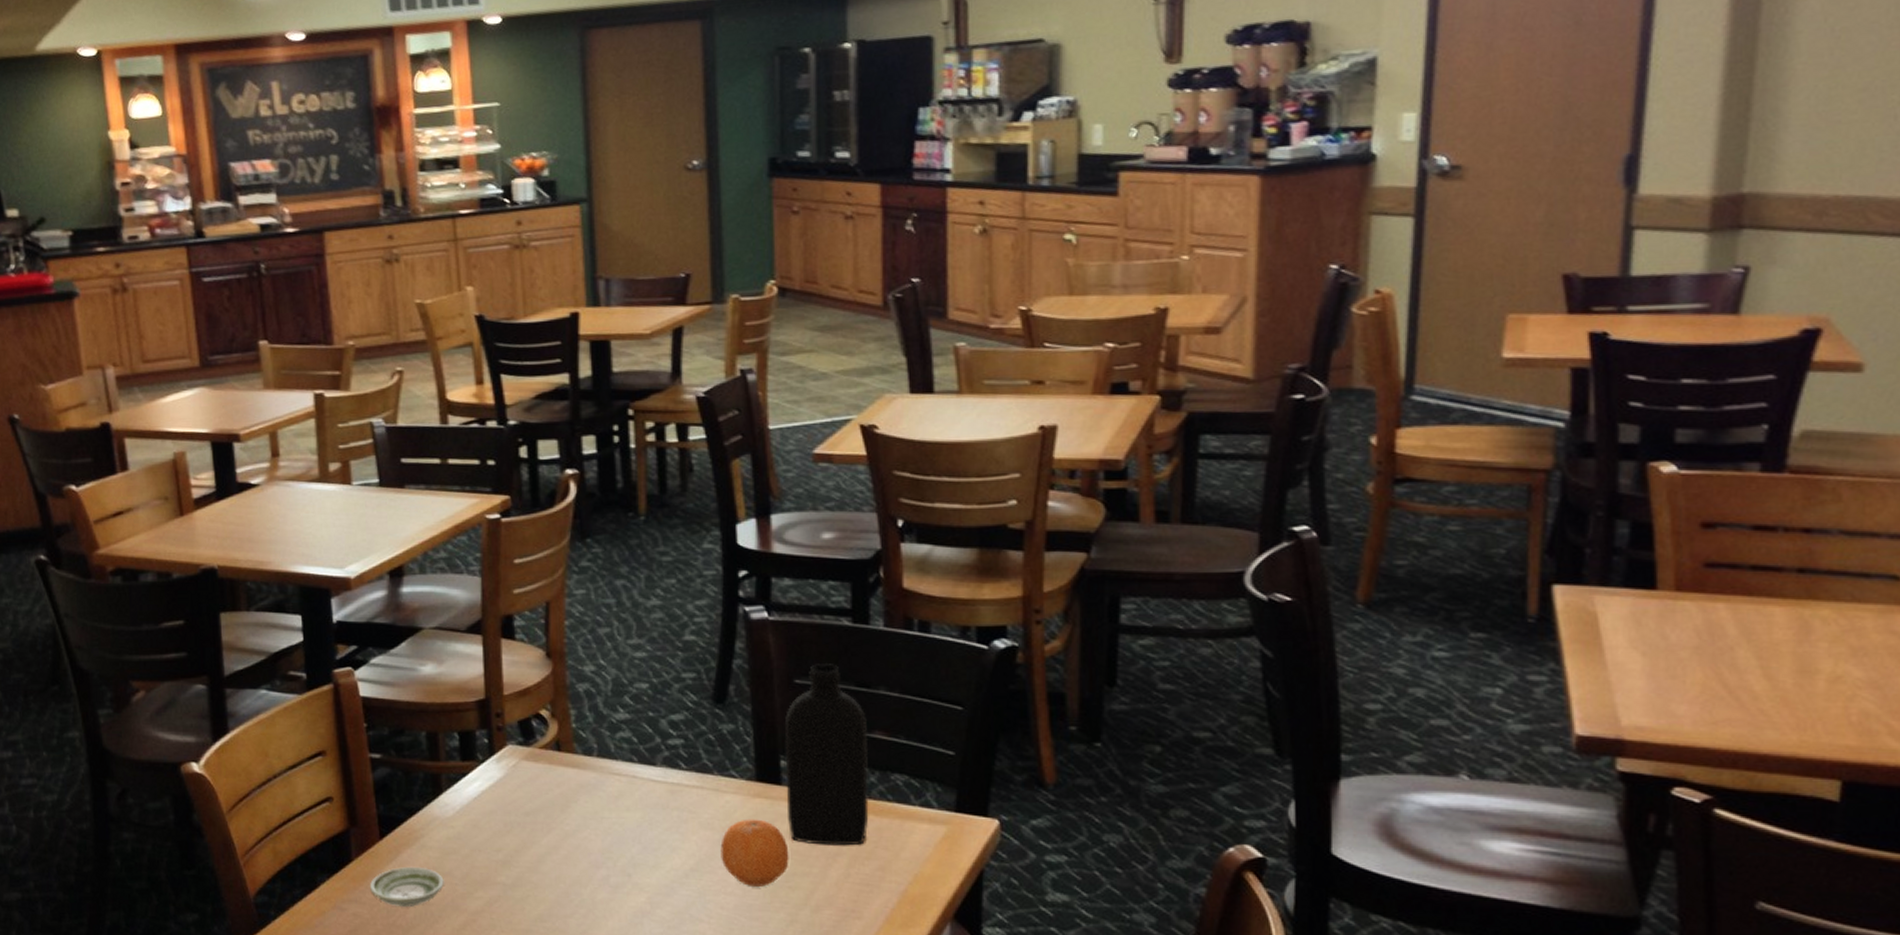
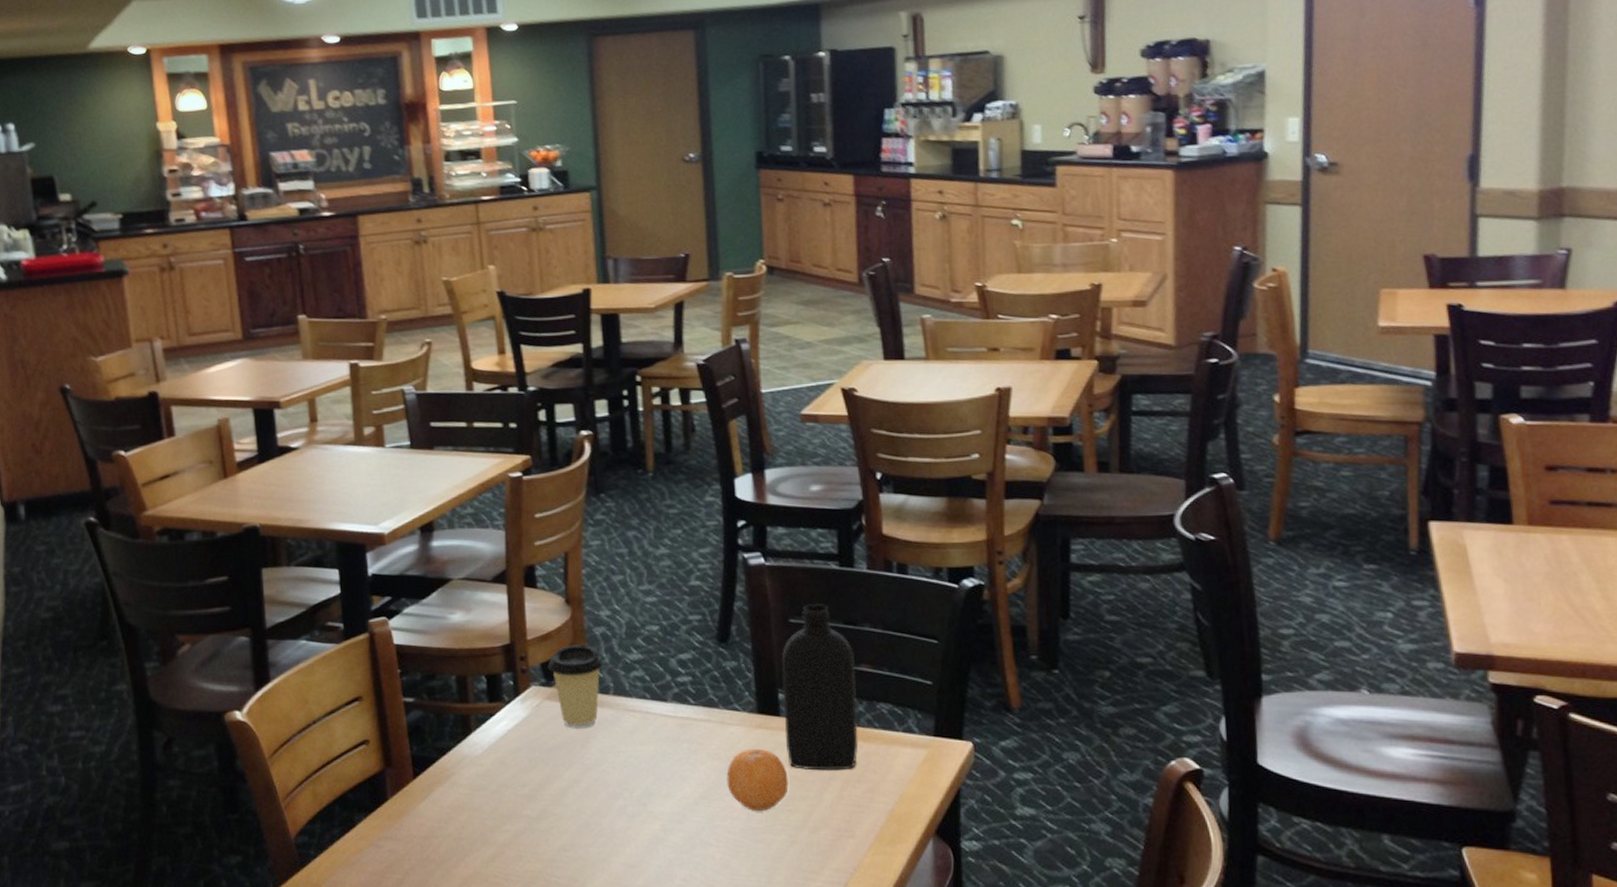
saucer: present [369,866,444,907] -> none [404,803,474,841]
coffee cup: none [526,702,588,792] -> present [548,644,605,729]

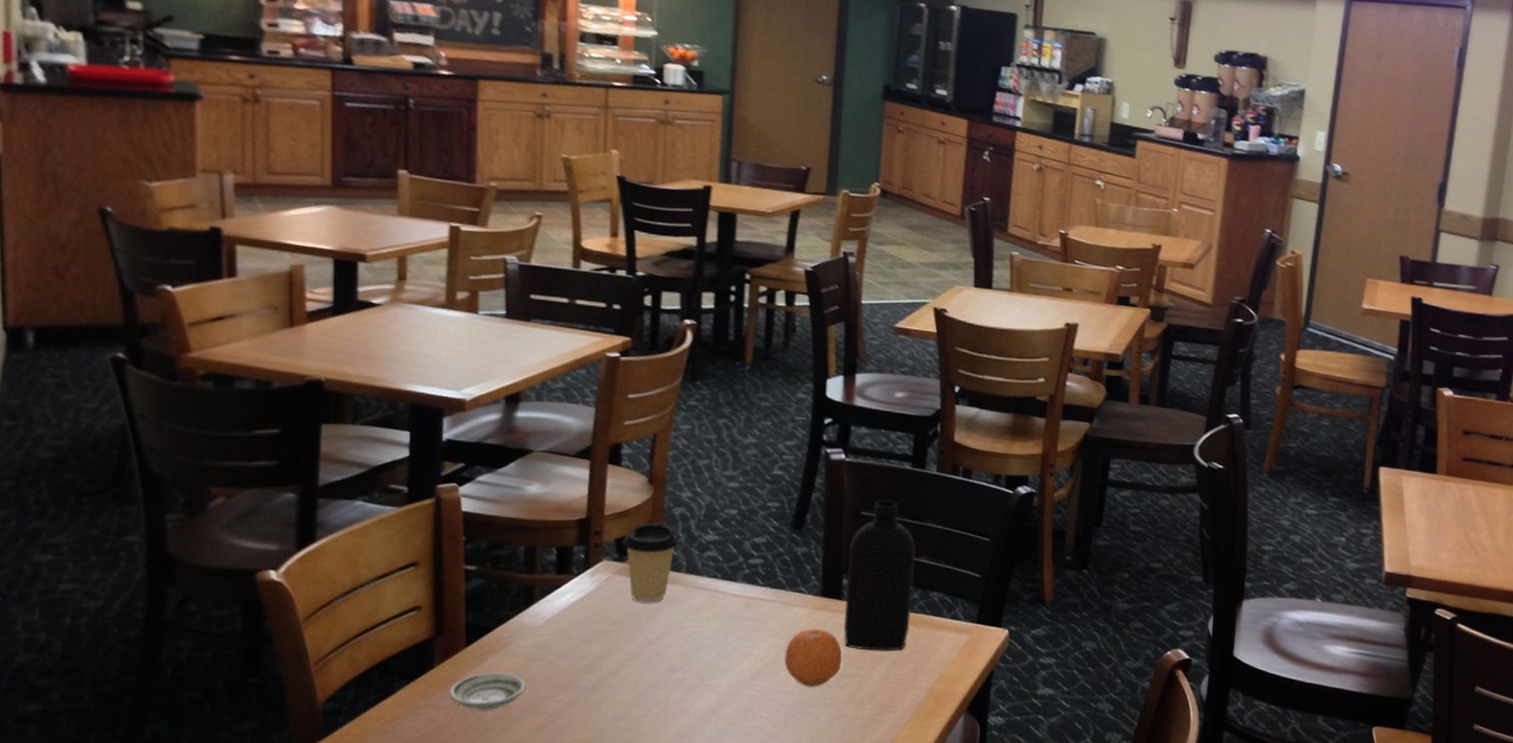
saucer: none [404,803,474,841] -> present [448,672,526,710]

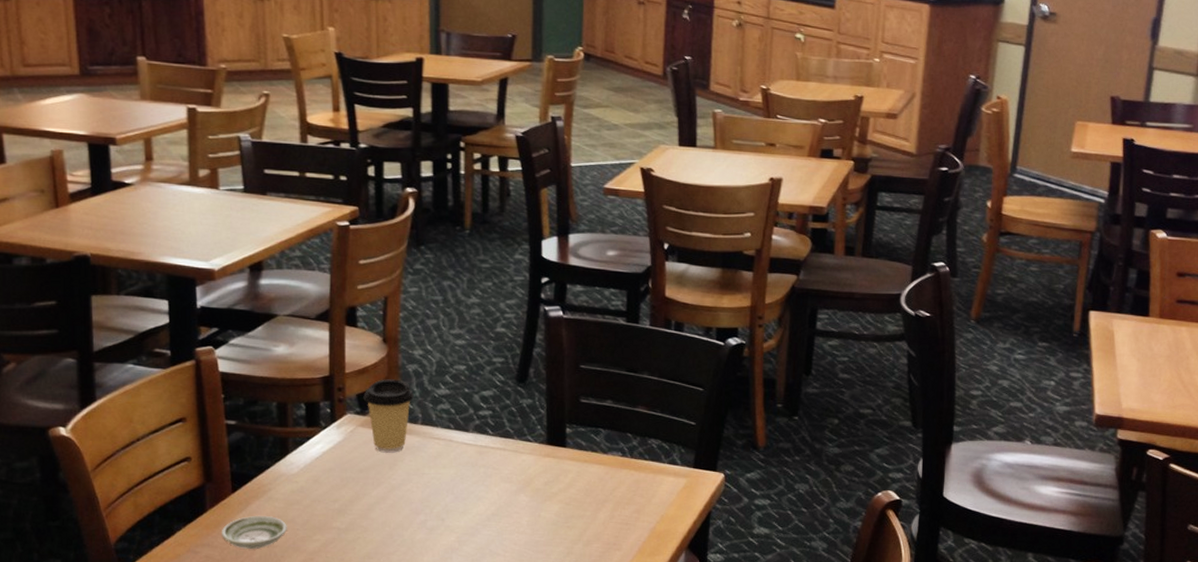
fruit: present [784,628,842,686] -> none [516,474,569,527]
bottle: present [844,498,916,651] -> none [569,352,634,494]

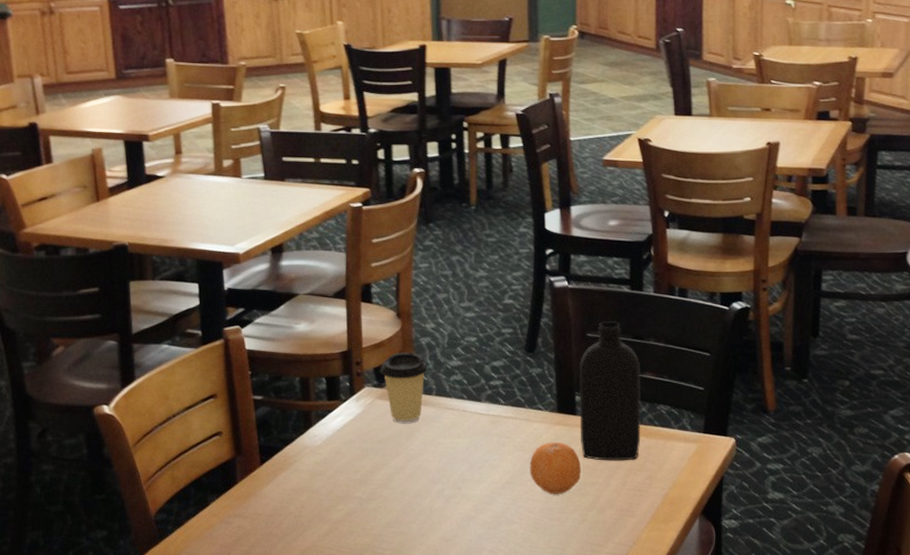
saucer: present [221,515,287,549] -> none [251,486,312,519]
fruit: none [516,474,569,527] -> present [529,442,581,494]
bottle: none [569,352,634,494] -> present [579,320,641,461]

